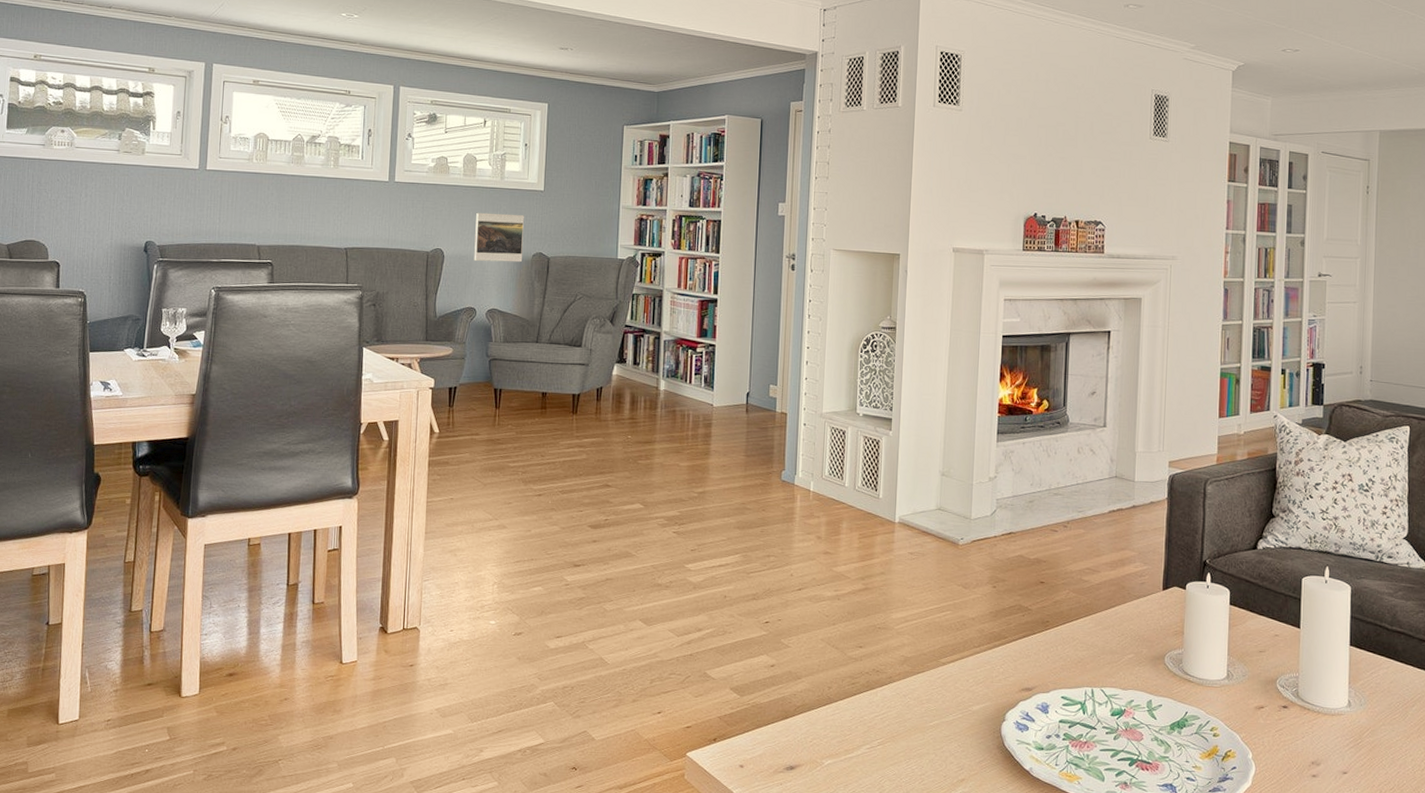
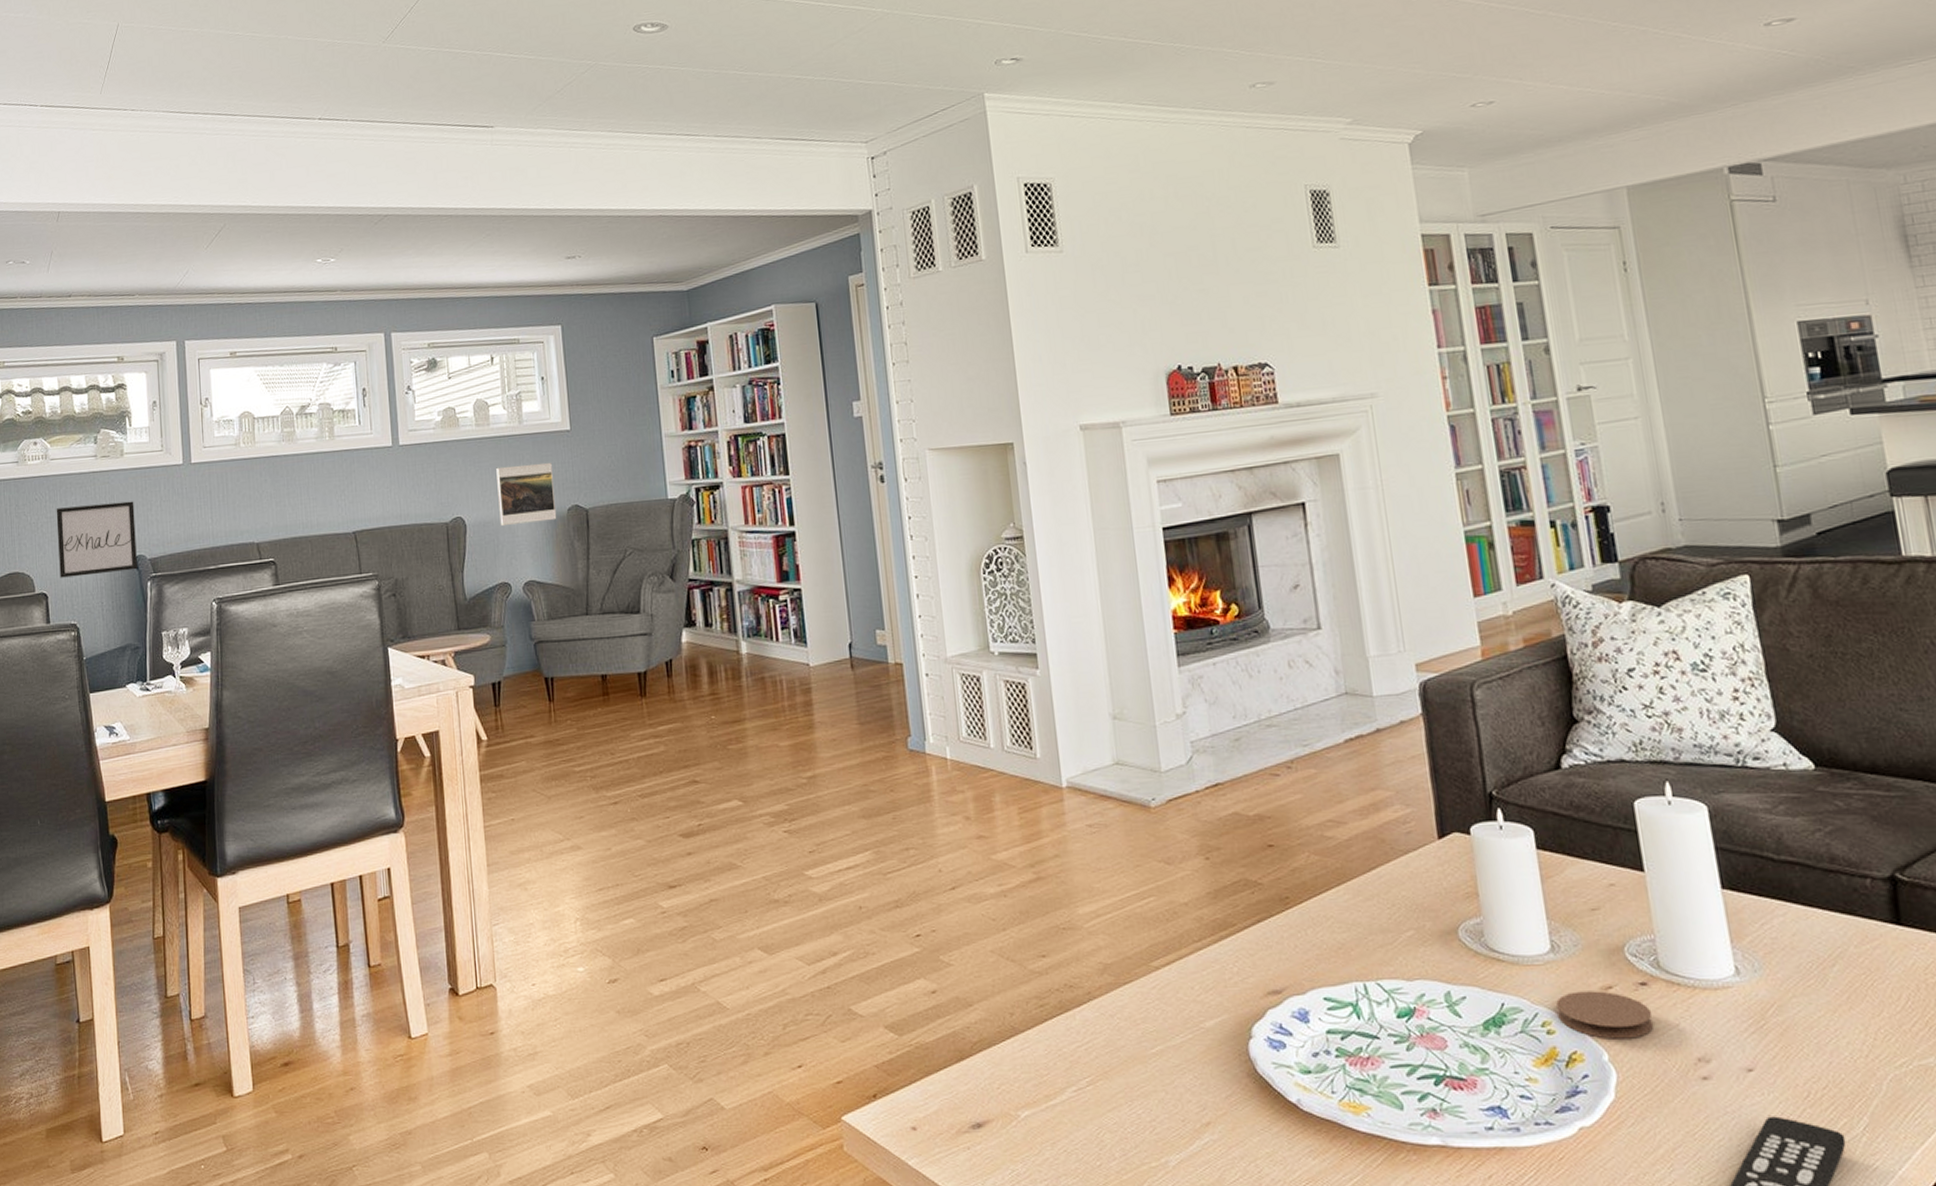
wall art: none [73,190,150,253] -> present [56,501,137,578]
coaster: none [1223,708,1287,745] -> present [1556,991,1654,1039]

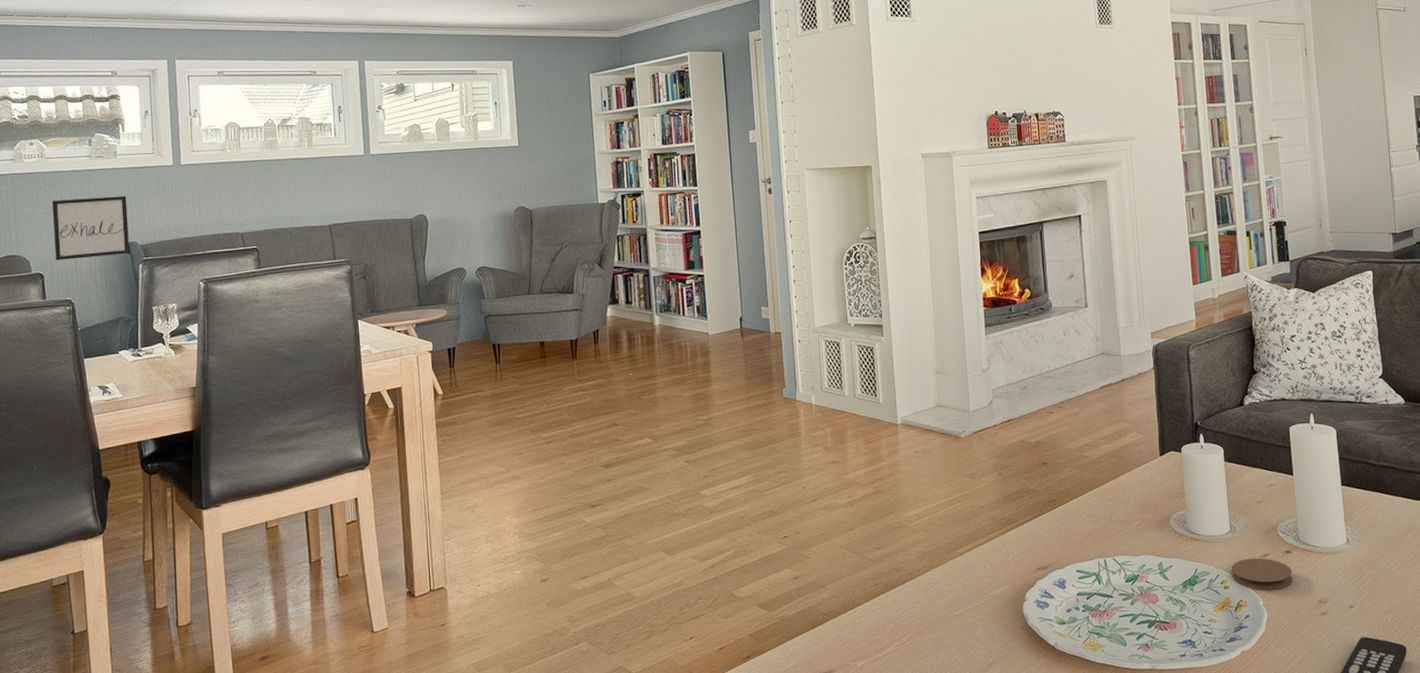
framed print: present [496,462,557,527] -> none [454,171,506,223]

